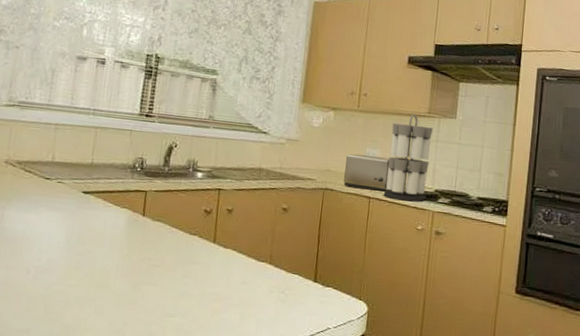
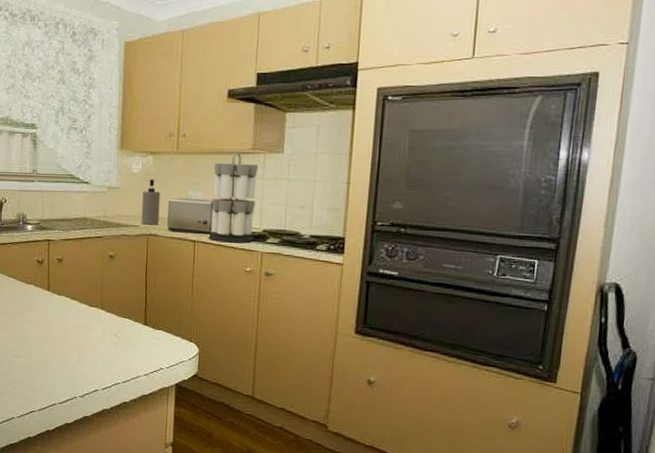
soap dispenser: none [318,133,339,180] -> present [141,179,161,225]

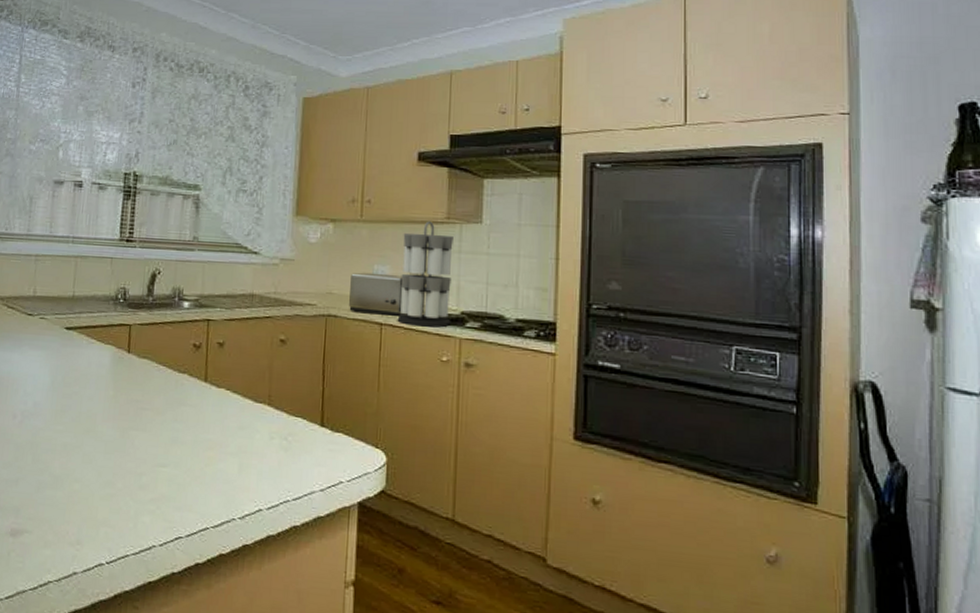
soap dispenser: present [141,179,161,225] -> none [318,250,342,304]

